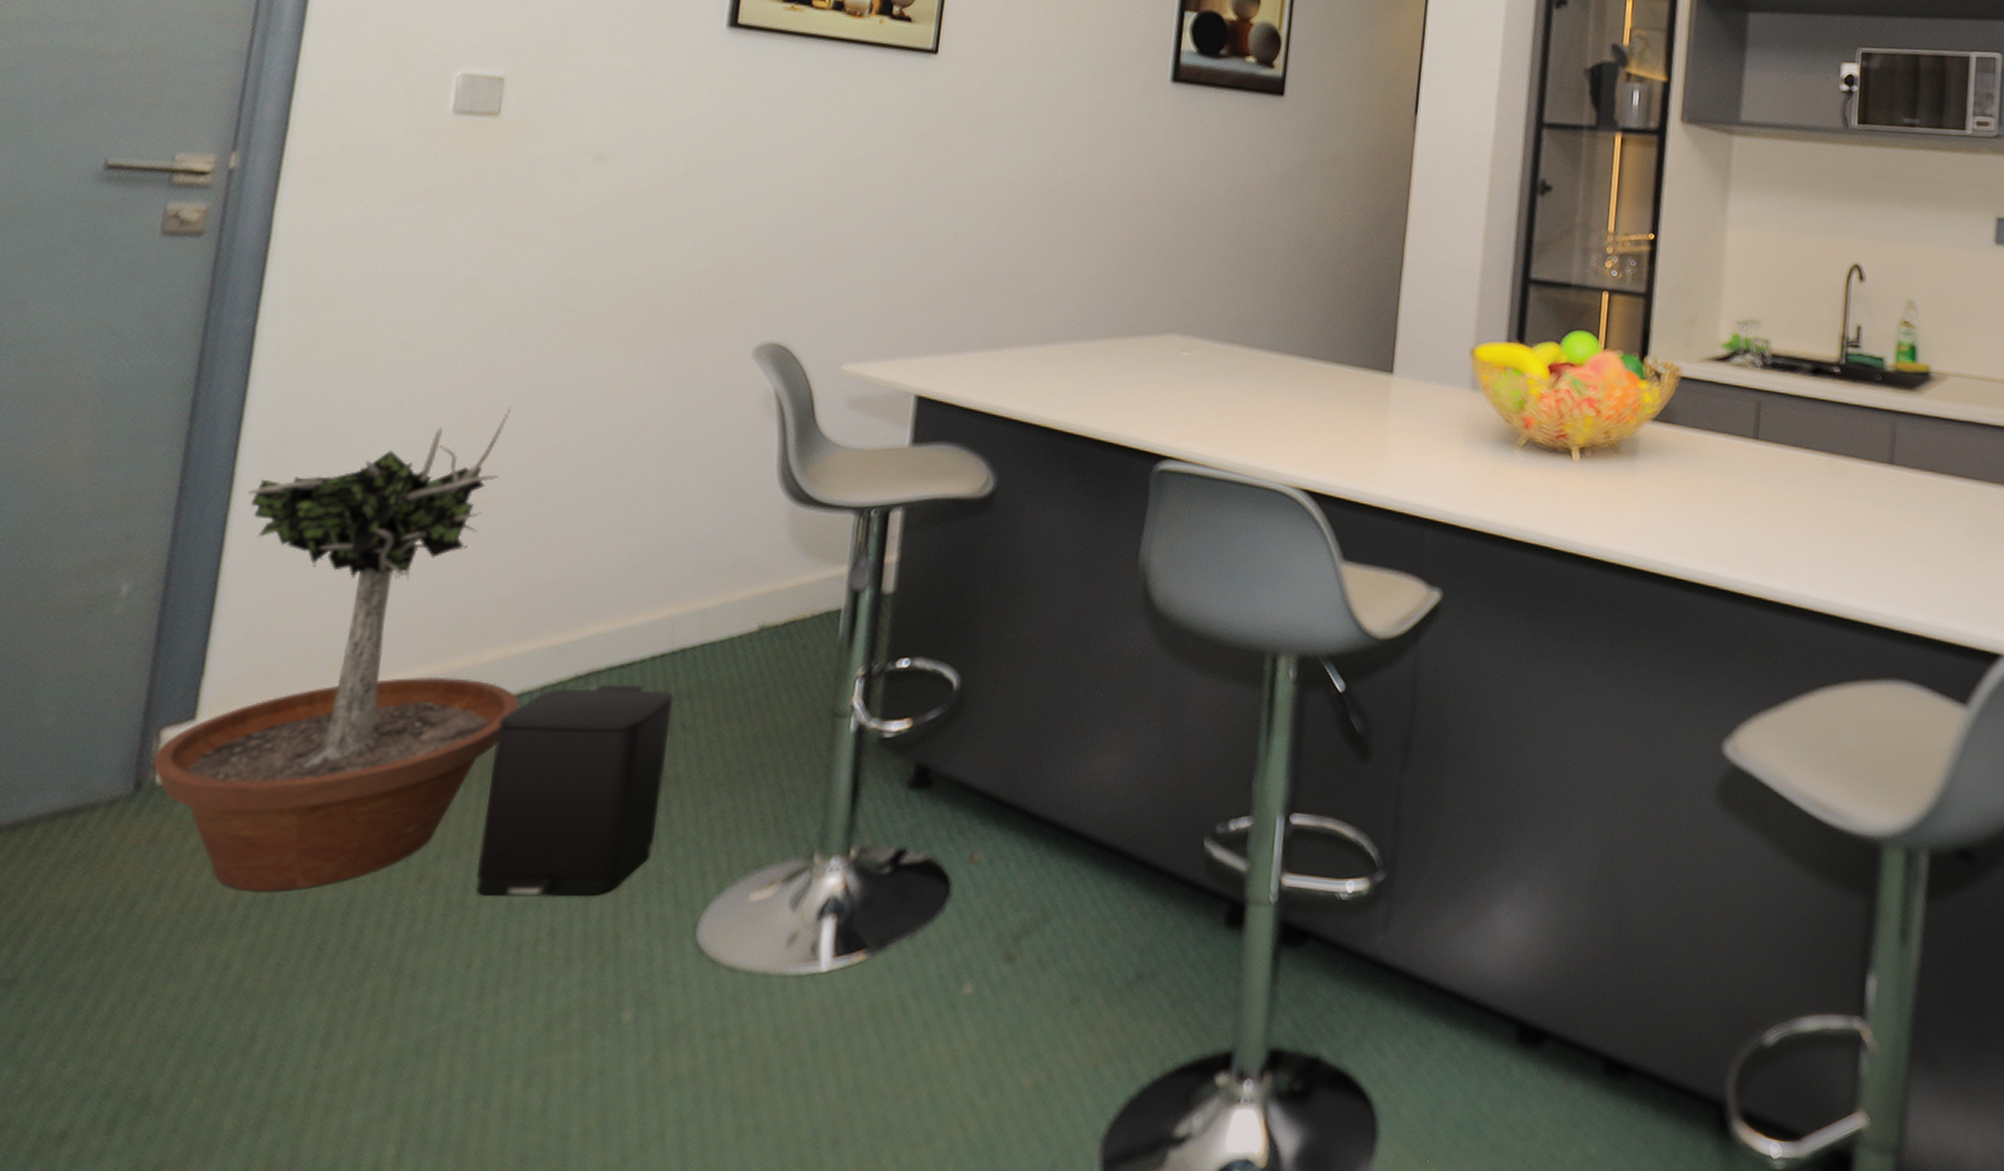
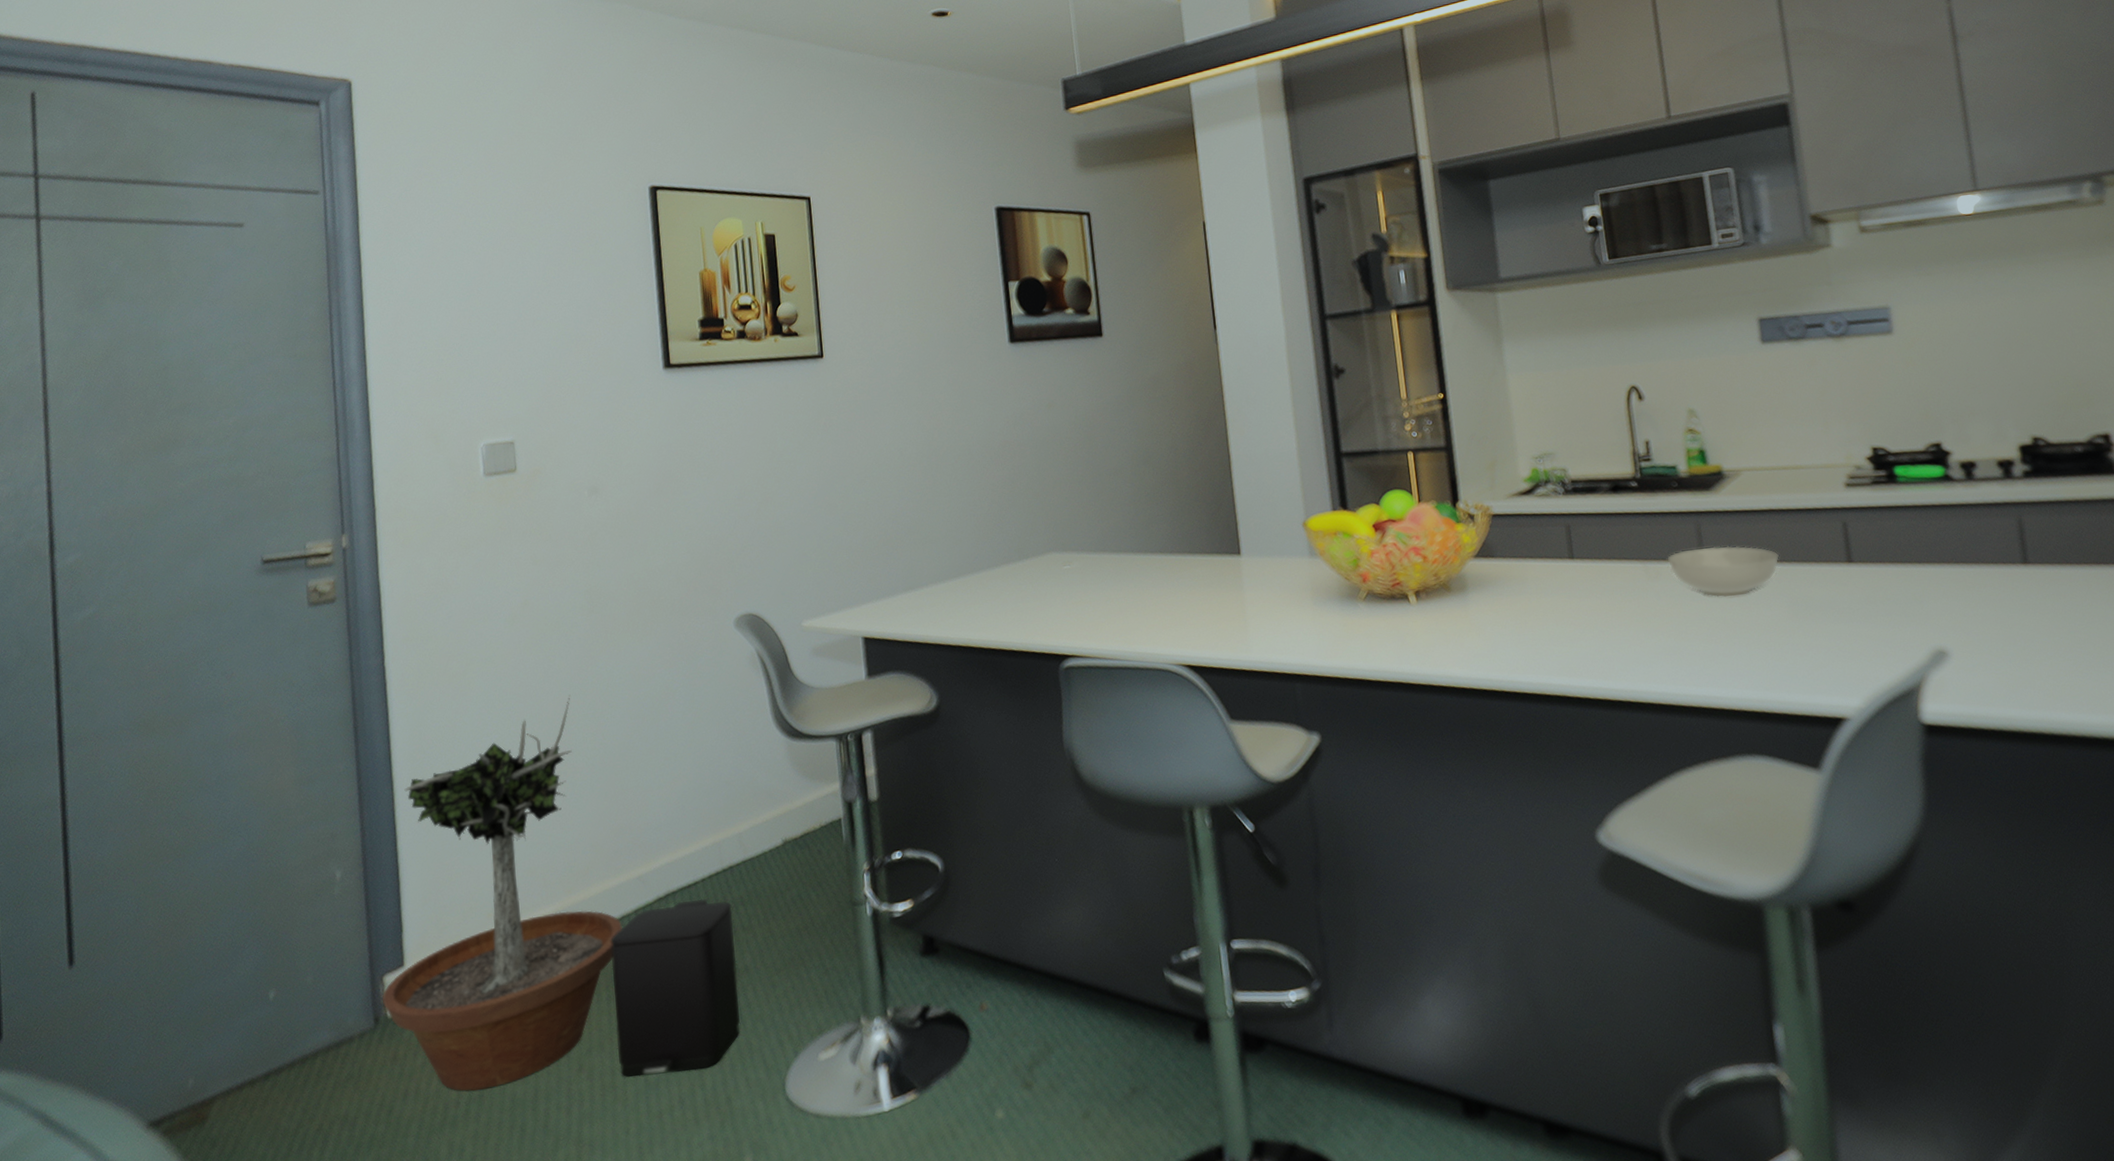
bowl: none [1855,450,1970,508] -> present [1667,546,1780,598]

